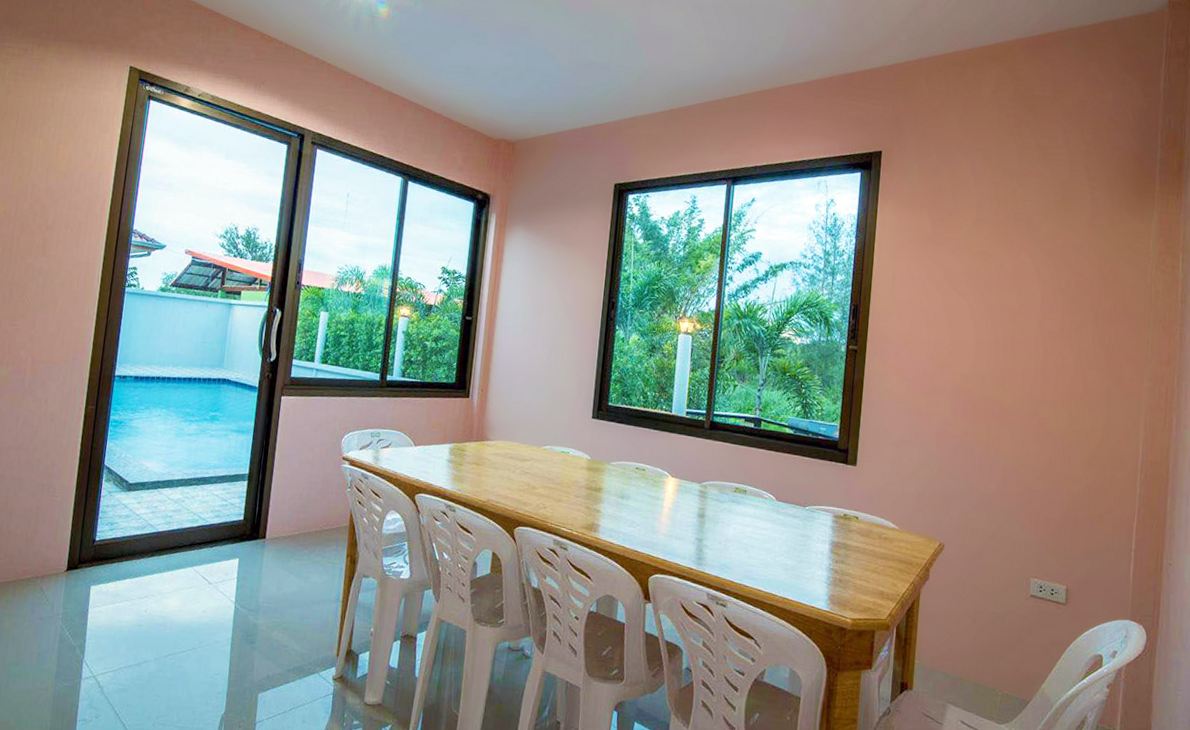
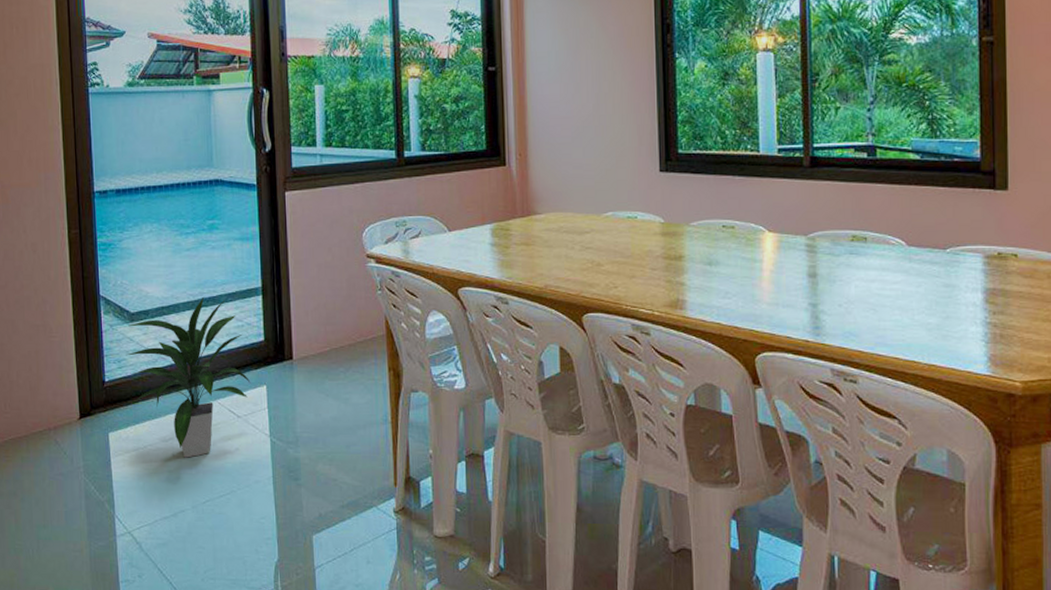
indoor plant: none [118,476,226,615] -> present [126,296,251,458]

